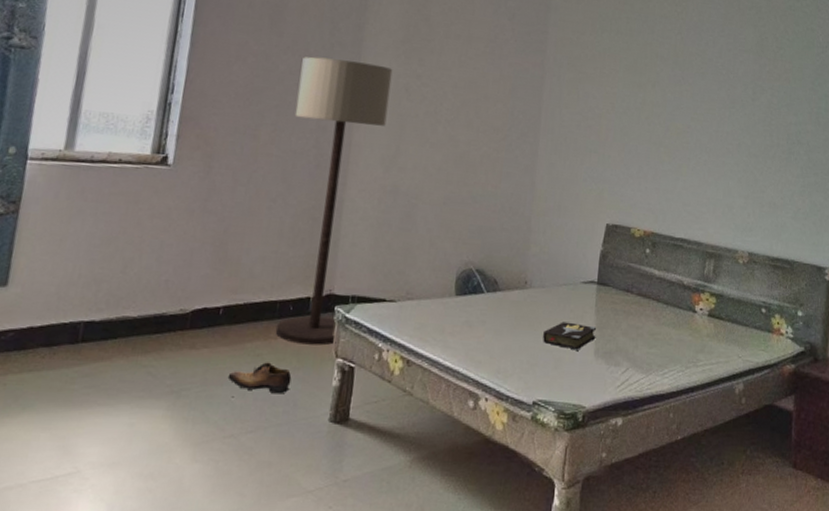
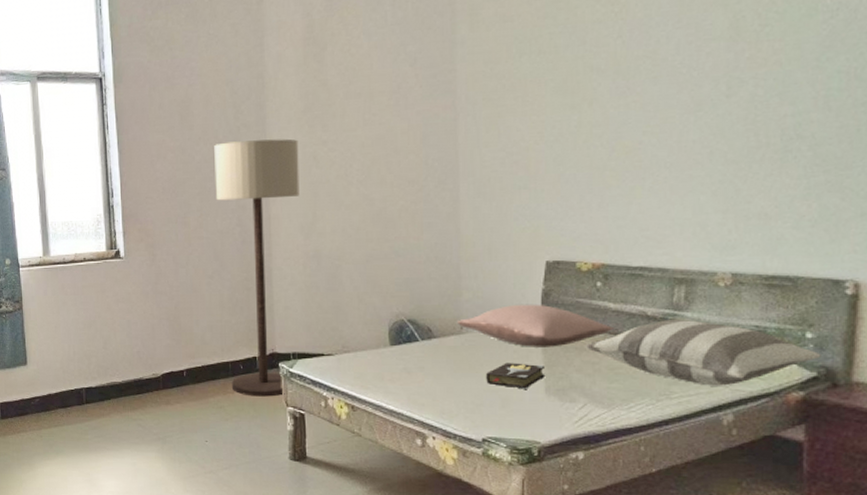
shoe: present [227,362,292,393] -> none [199,412,252,437]
pillow: none [523,263,657,309] -> present [458,304,614,347]
pillow: none [633,289,808,356] -> present [587,318,821,386]

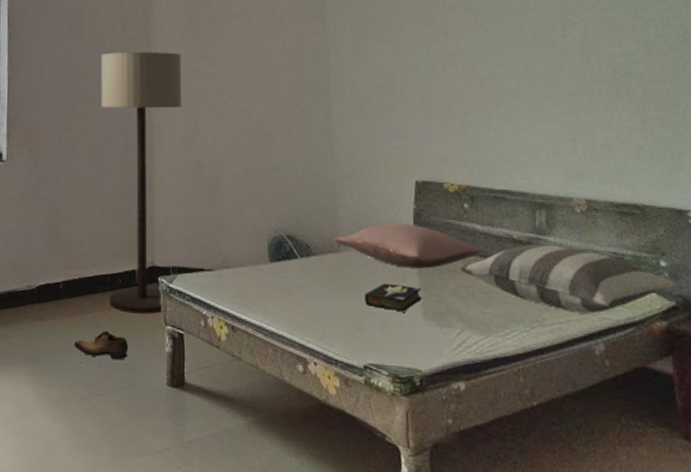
shoe: none [199,412,252,437] -> present [74,331,129,359]

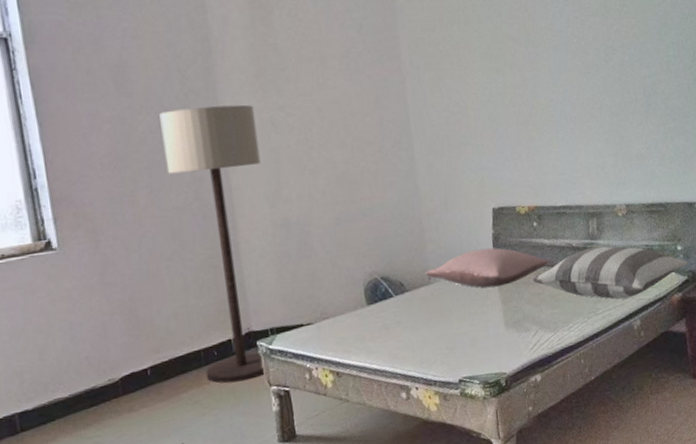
shoe: present [74,331,129,359] -> none [172,405,234,435]
hardback book: present [365,283,422,312] -> none [455,301,504,328]

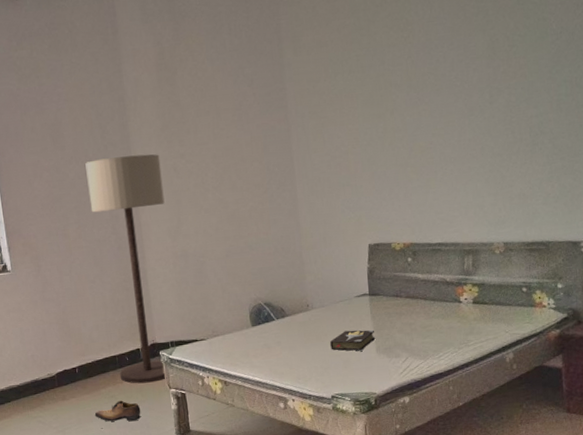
shoe: none [172,405,234,435] -> present [94,400,141,422]
pillow: present [426,247,551,288] -> none [304,280,423,317]
hardback book: none [455,301,504,328] -> present [330,329,376,351]
pillow: present [532,246,688,300] -> none [404,281,569,333]

